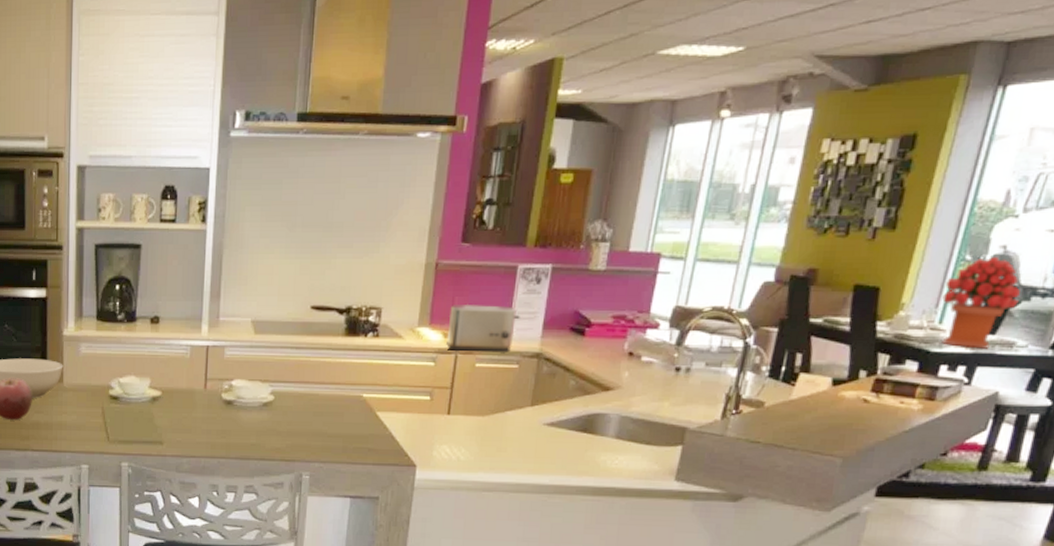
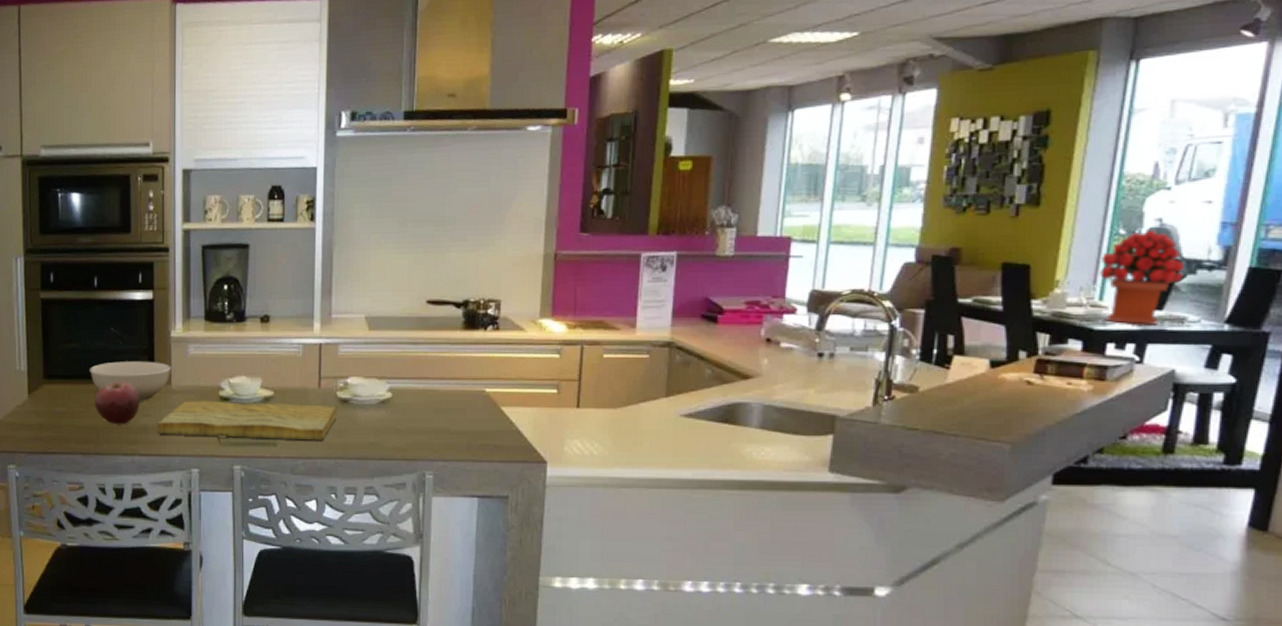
cutting board: none [48,399,222,441] -> present [156,401,338,441]
toaster: present [446,303,520,354] -> none [571,293,647,344]

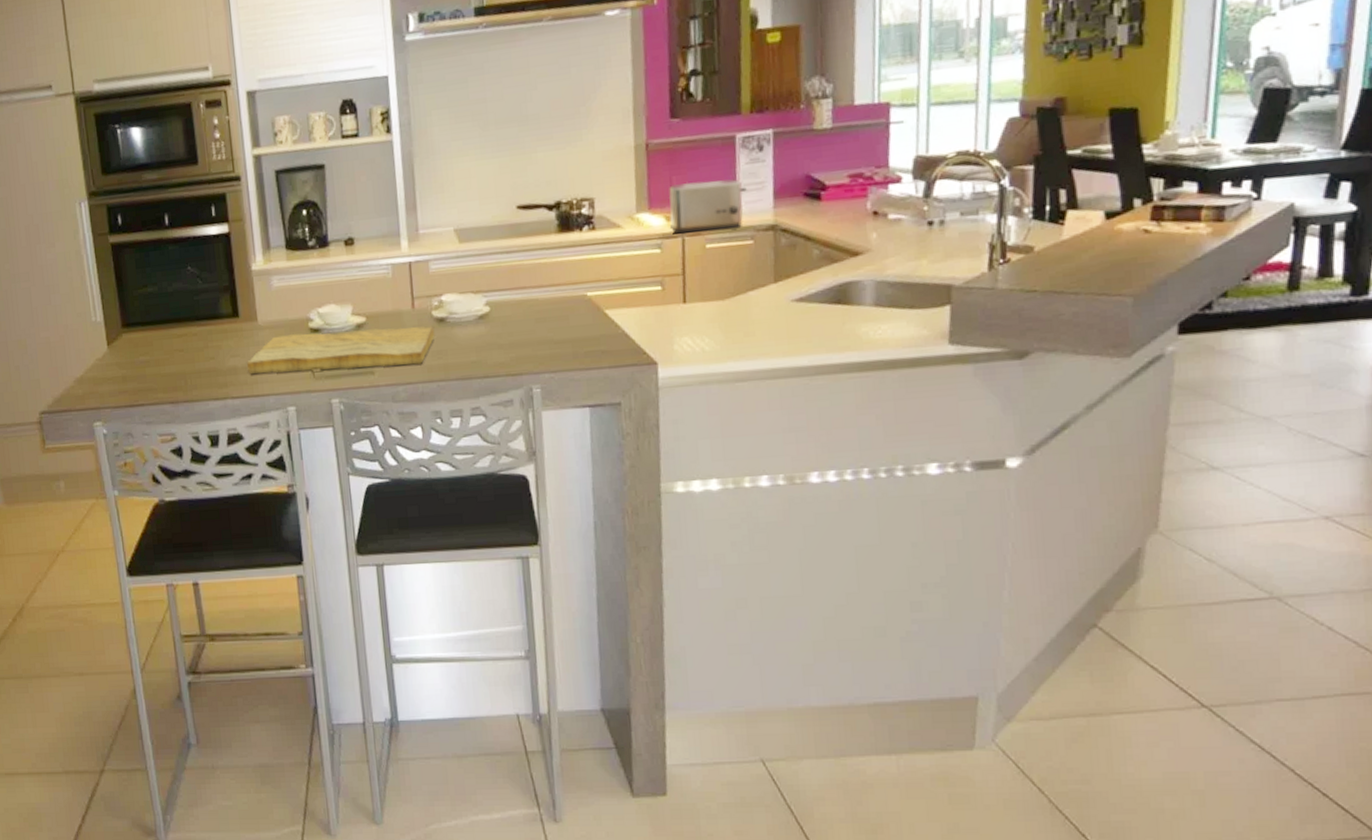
bowl: present [89,361,171,401] -> none [169,298,256,342]
fruit: present [94,381,140,424] -> none [178,322,227,368]
toaster: none [571,293,647,344] -> present [668,179,747,235]
bouquet: present [1100,229,1183,325] -> none [1210,59,1296,160]

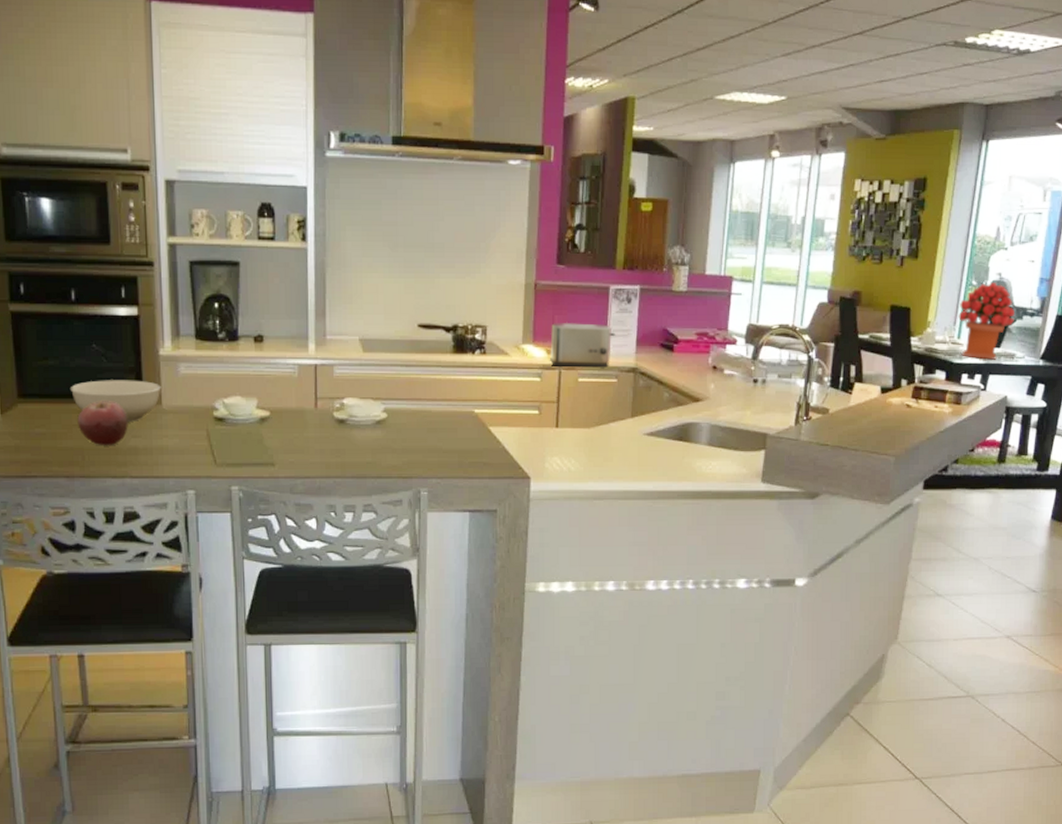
bowl: none [169,298,256,342] -> present [69,380,161,422]
fruit: none [178,322,227,368] -> present [77,401,128,445]
cutting board: present [246,325,435,374] -> none [147,421,335,461]
bouquet: none [1210,59,1296,160] -> present [958,281,1014,360]

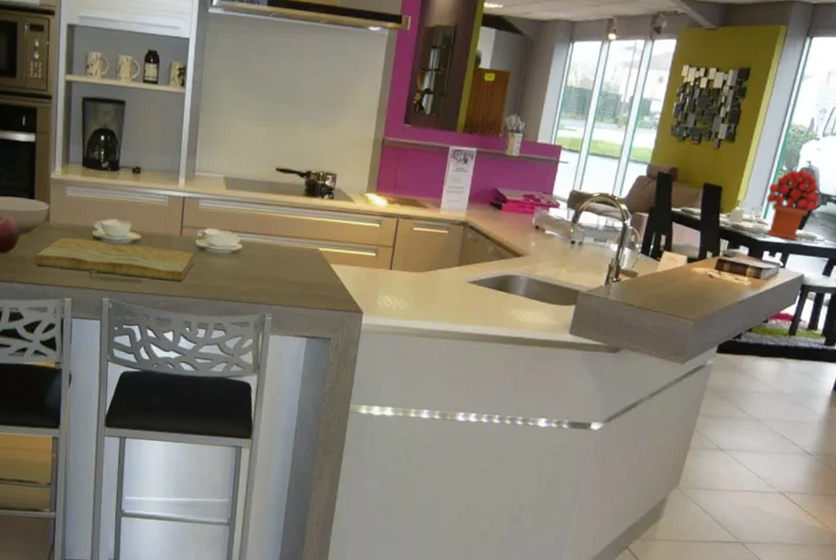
cutting board: none [147,421,335,461] -> present [34,237,196,281]
toaster: present [550,322,615,369] -> none [390,176,450,221]

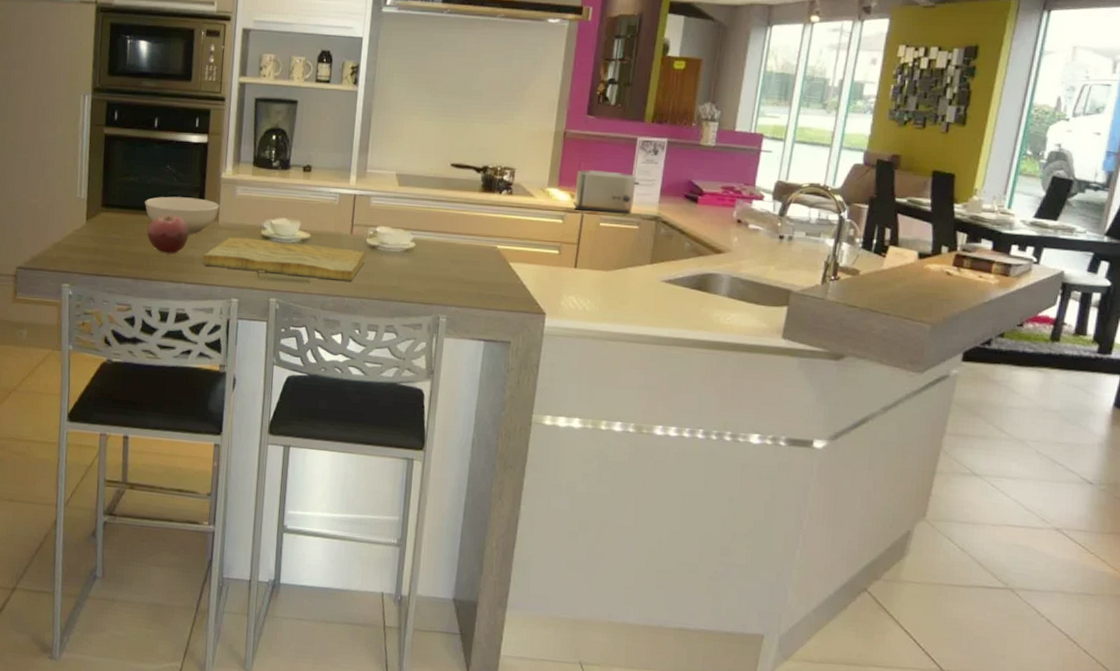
toaster: none [390,176,450,221] -> present [573,169,640,216]
bouquet: present [765,168,820,241] -> none [1009,152,1075,233]

